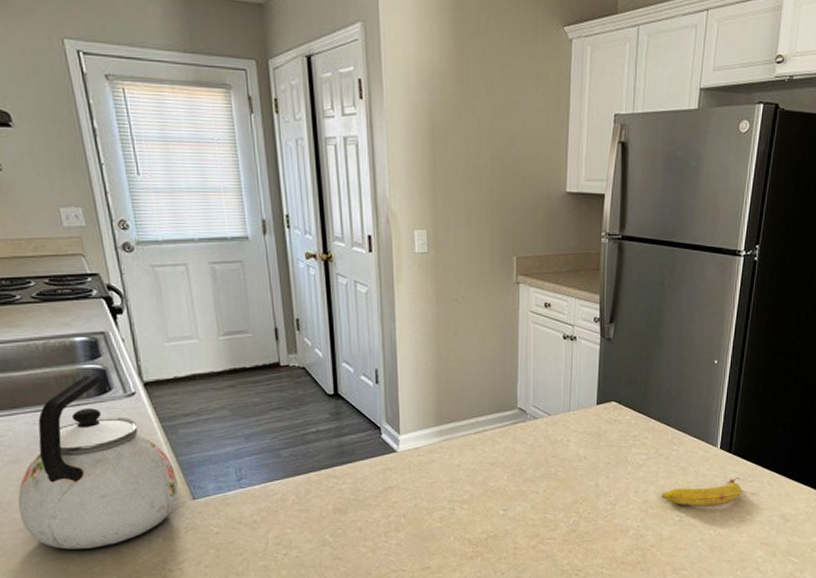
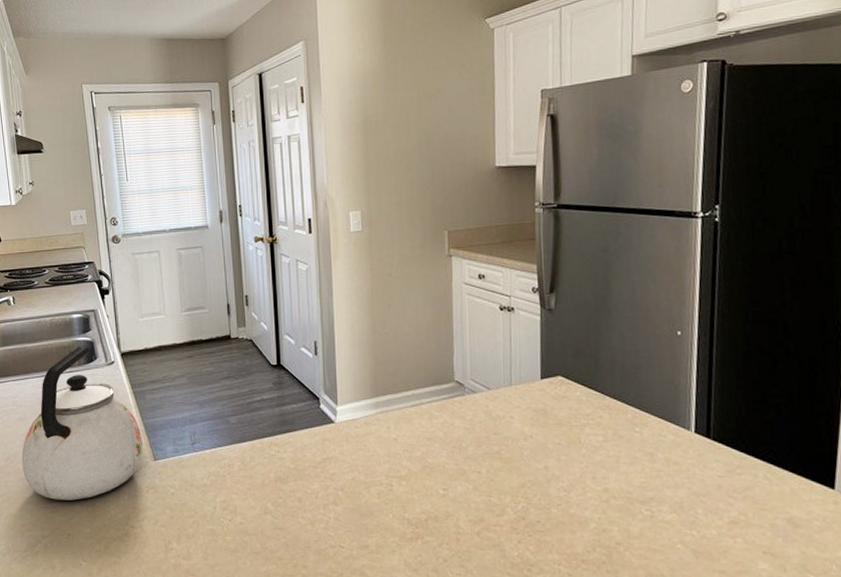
banana: present [662,476,743,507] -> none [626,467,731,501]

